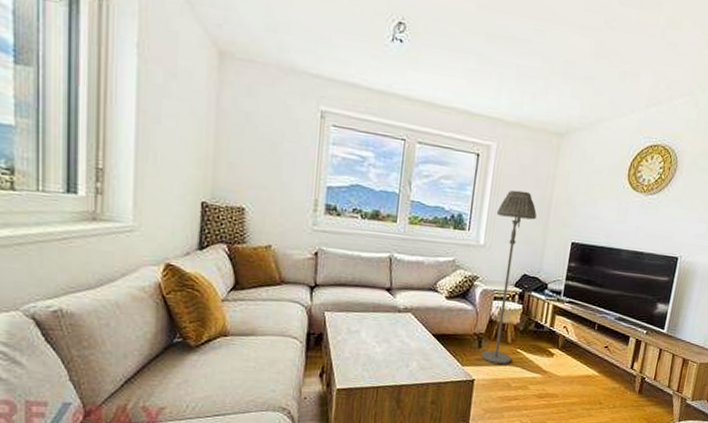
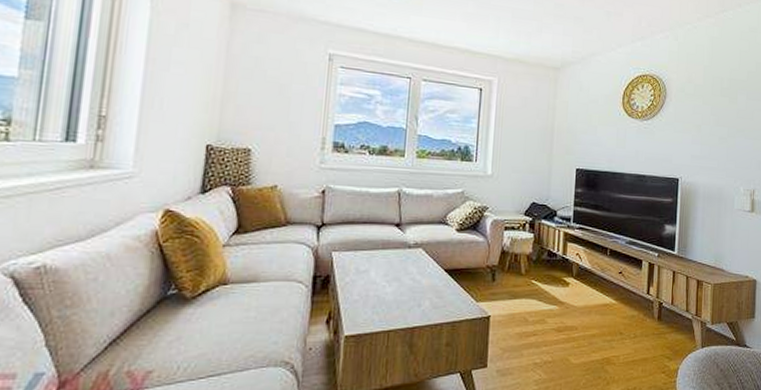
floor lamp: present [481,190,537,365] -> none [495,121,541,298]

